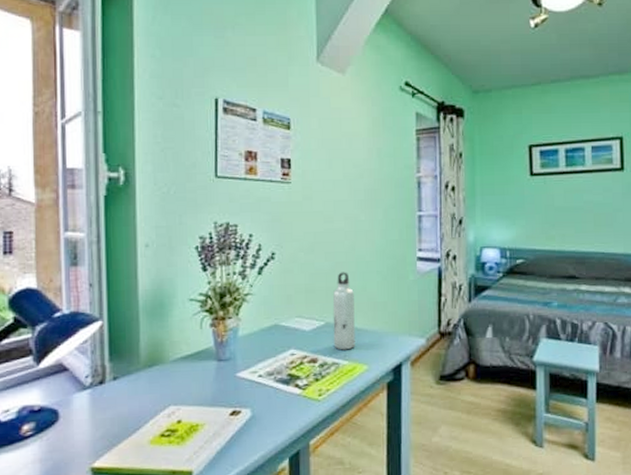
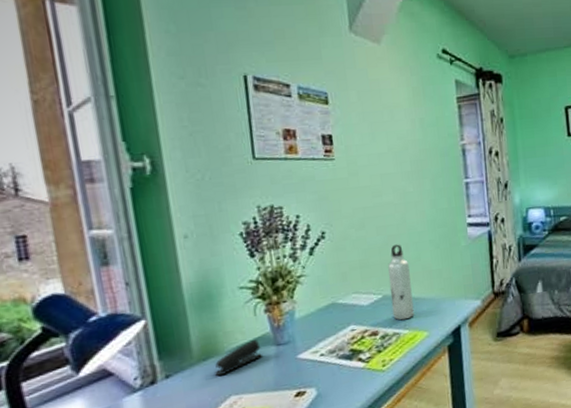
stapler: none [158,353,203,384] -> present [215,340,262,376]

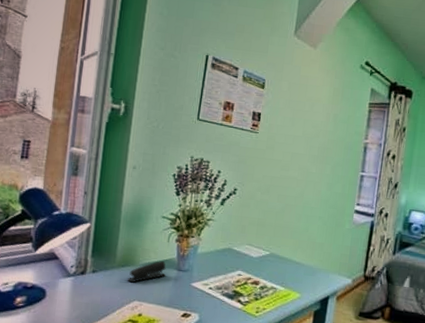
water bottle: present [388,244,414,321] -> none [274,213,298,279]

